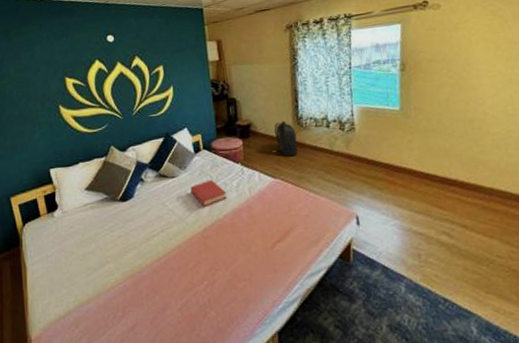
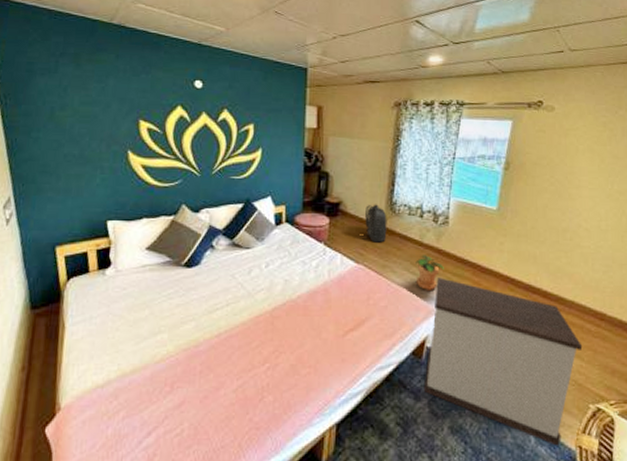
hardback book: present [190,180,227,208] -> none [265,257,304,285]
potted plant: none [329,162,358,196] -> present [415,255,444,290]
nightstand: none [352,181,510,336] -> present [423,278,583,448]

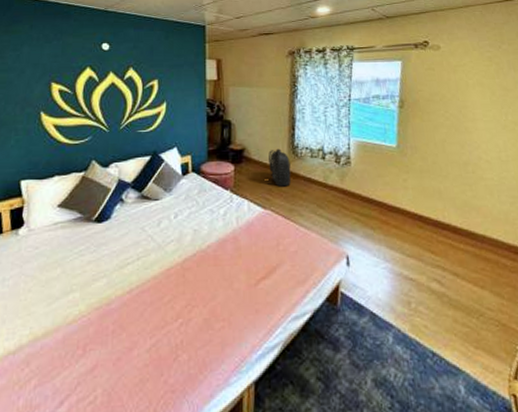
potted plant: present [415,255,444,290] -> none [322,196,351,232]
nightstand: present [423,278,583,448] -> none [342,218,501,397]

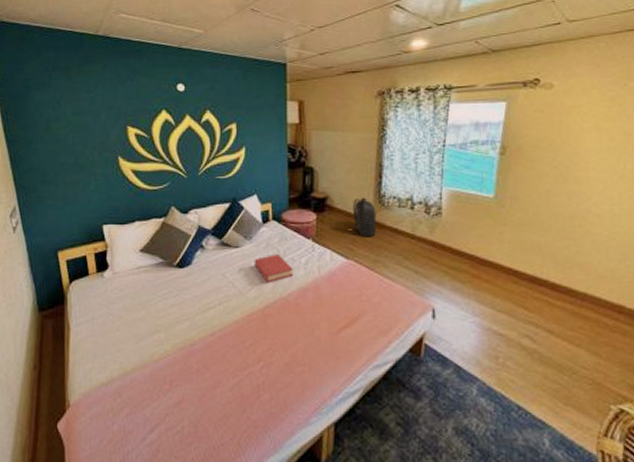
hardback book: none [173,206,213,236] -> present [254,254,294,284]

